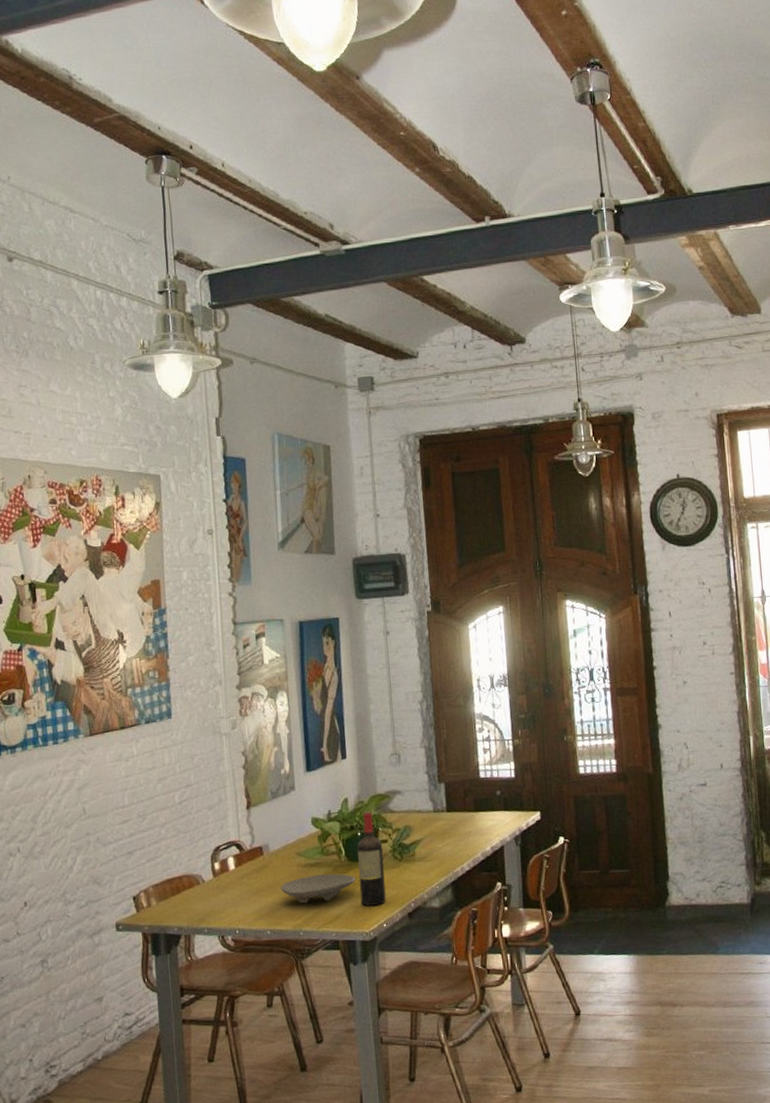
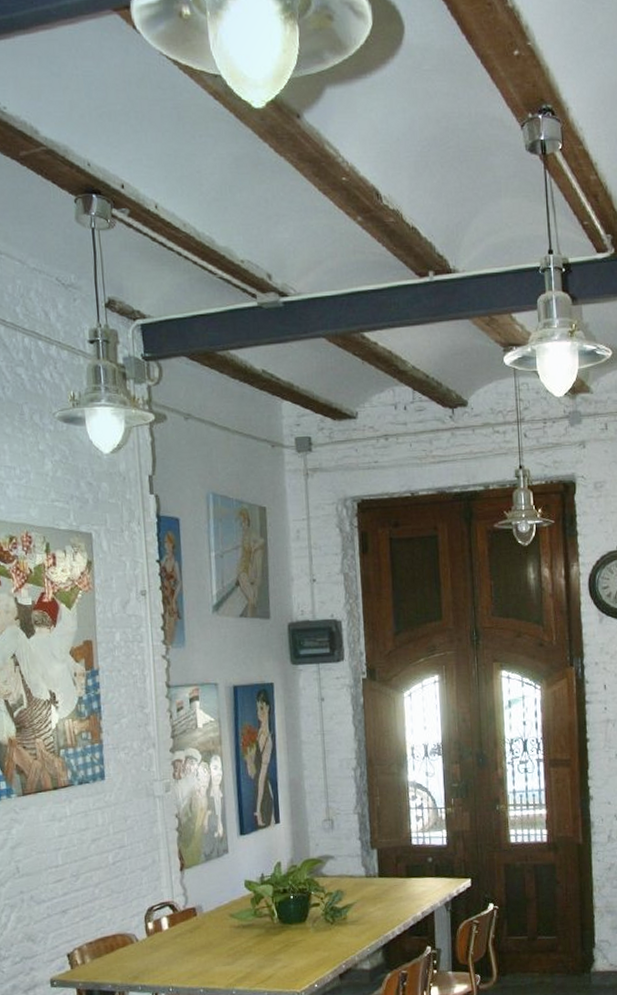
bowl: present [280,873,355,904] -> none [214,935,288,964]
wine bottle: present [357,811,386,906] -> none [290,875,318,967]

